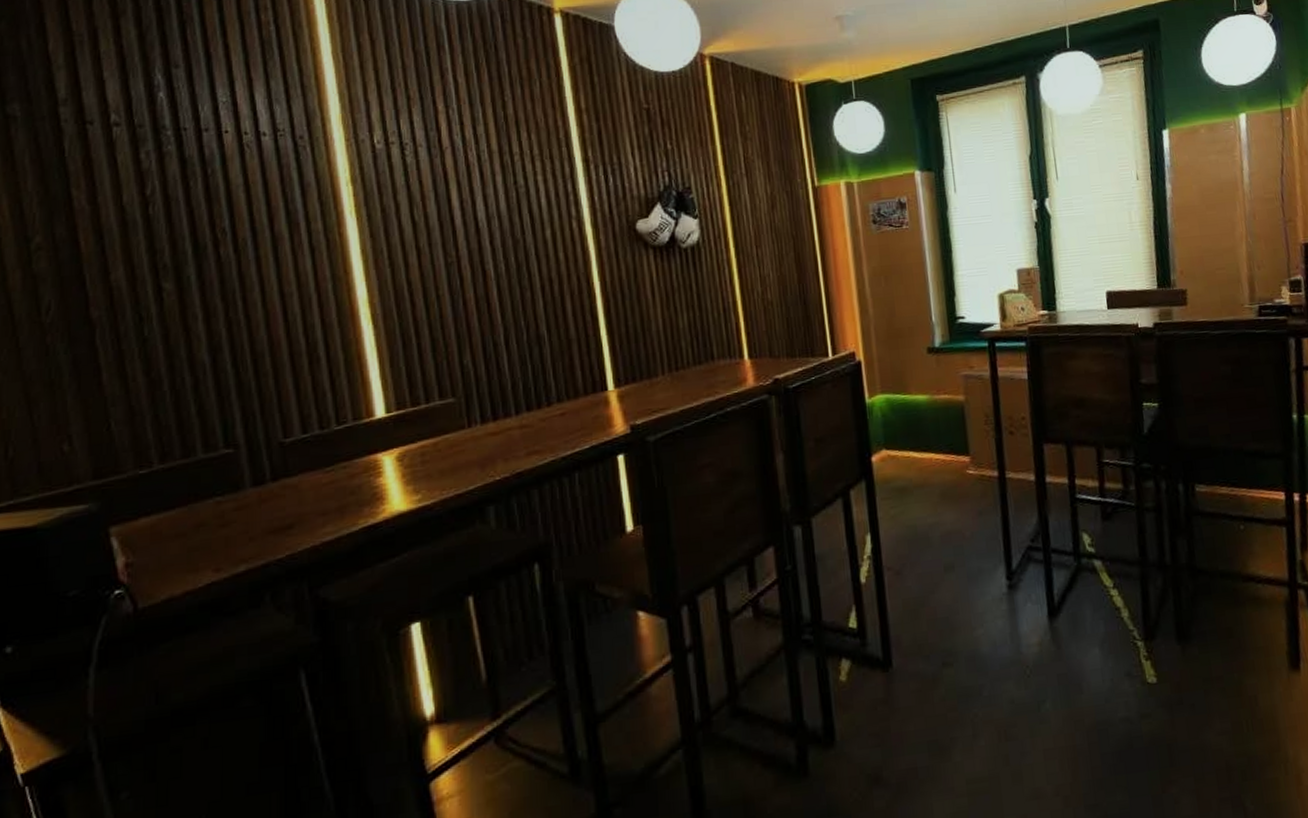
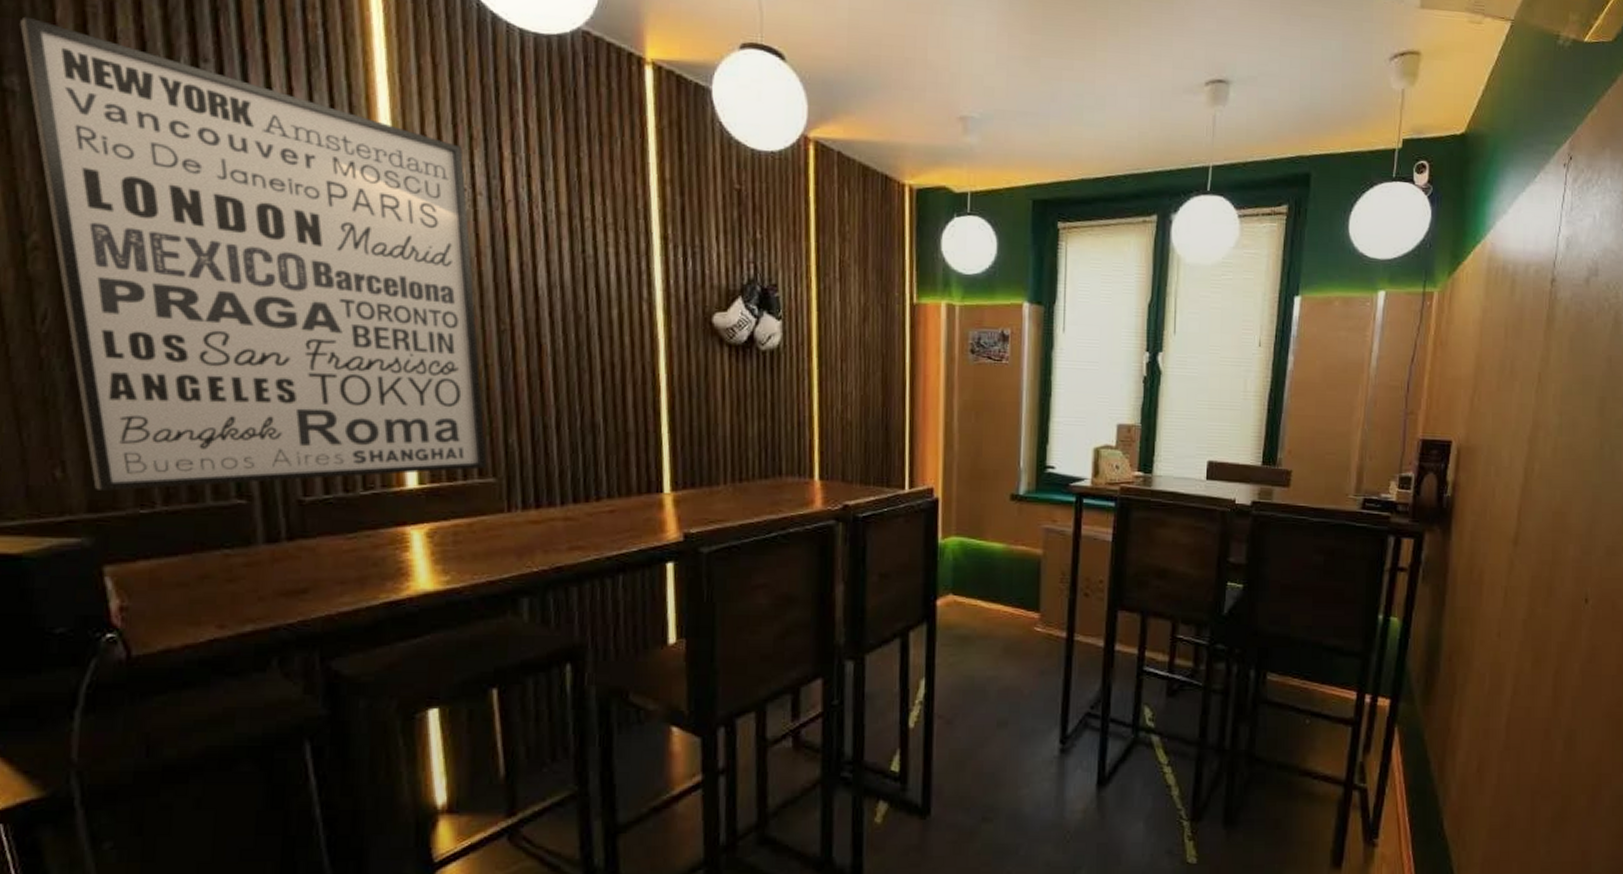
wall art: none [19,52,446,458] -> present [20,16,487,491]

